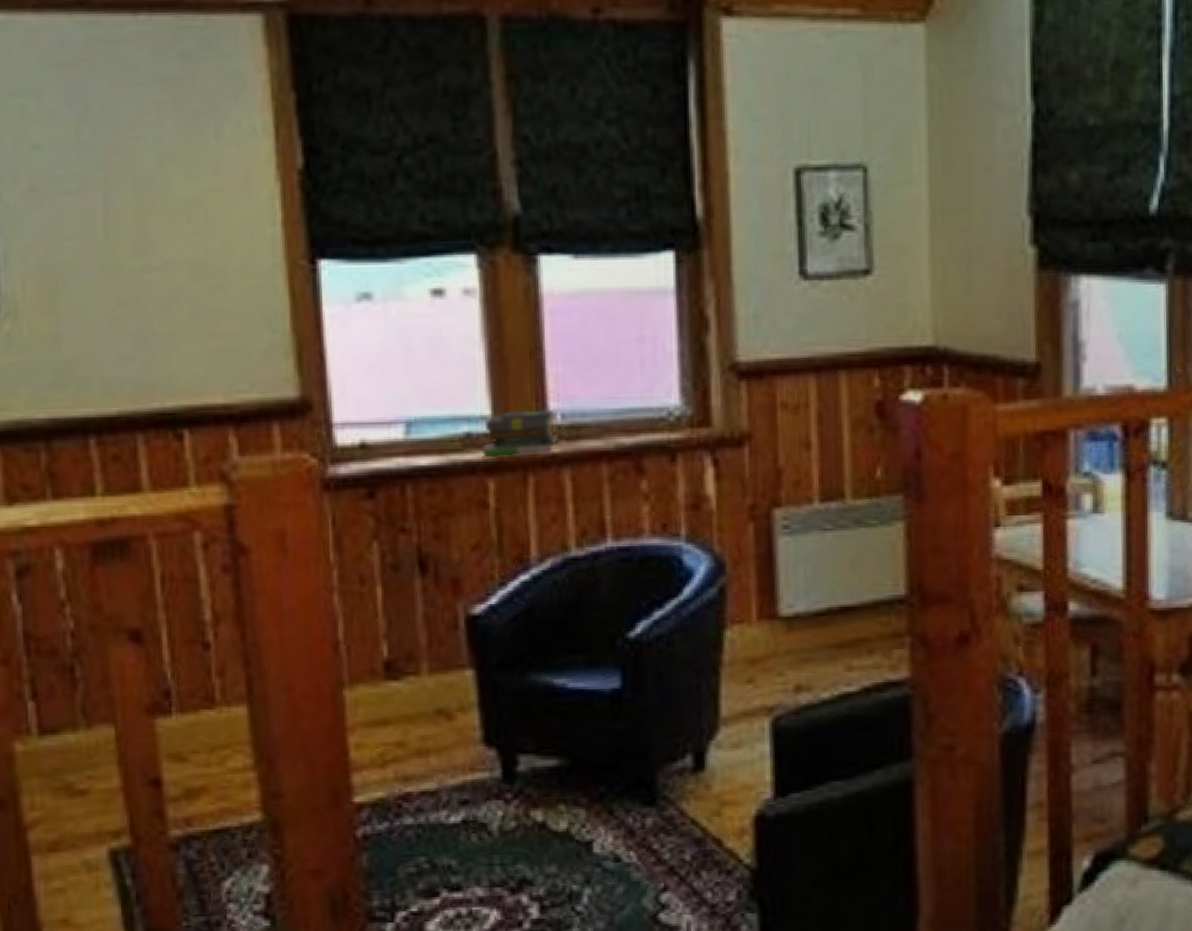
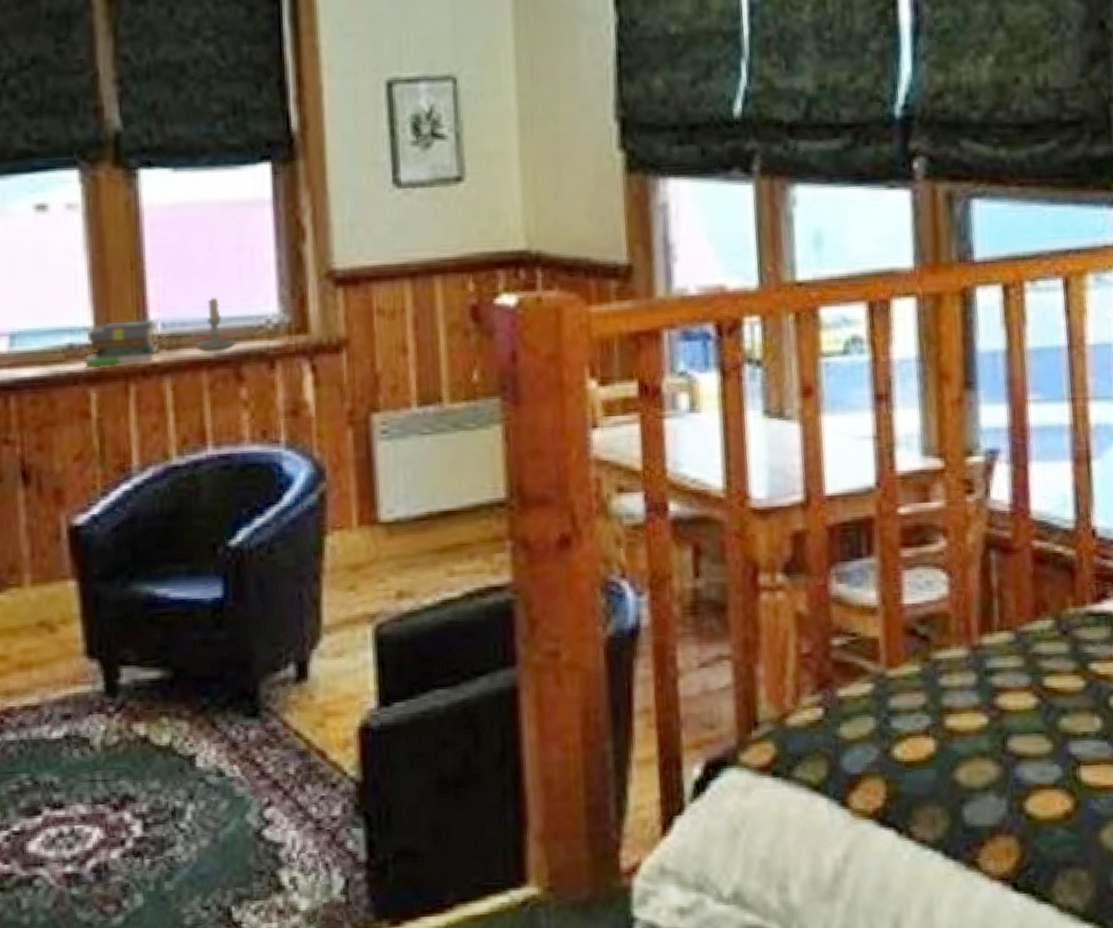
candle: none [595,387,636,444] -> present [195,296,235,353]

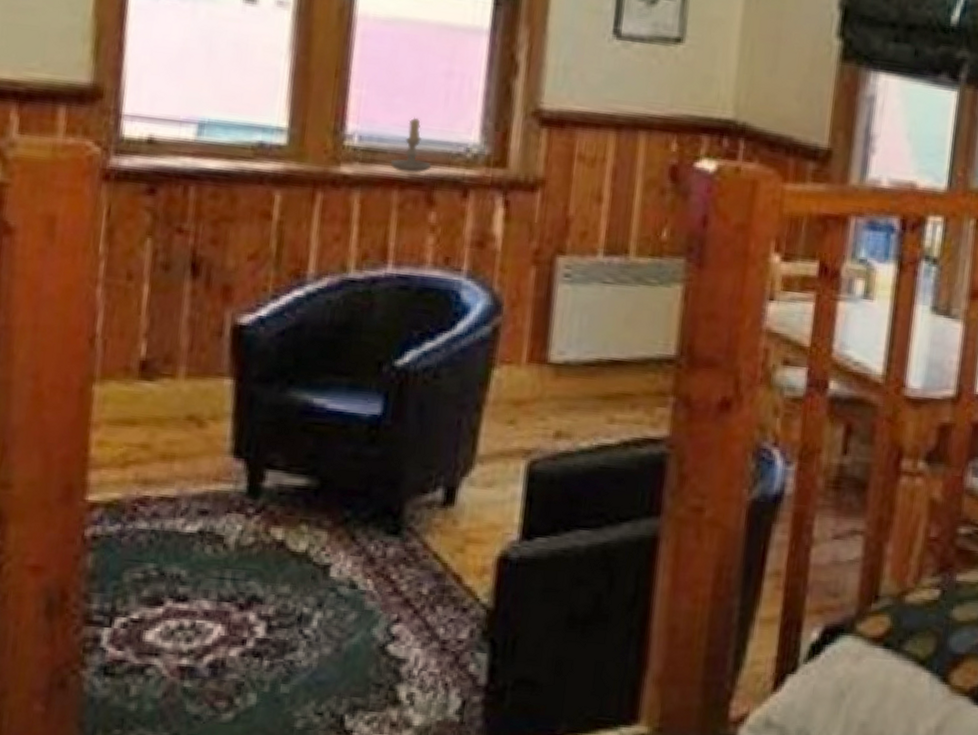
books: present [84,319,159,369] -> none [272,126,353,175]

